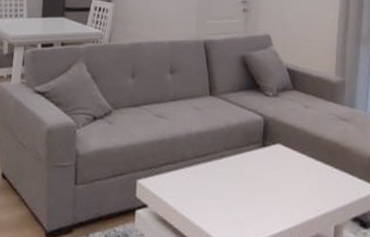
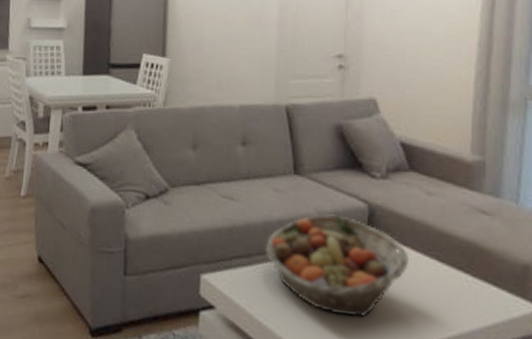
fruit basket: none [187,126,293,206] -> present [265,214,410,318]

